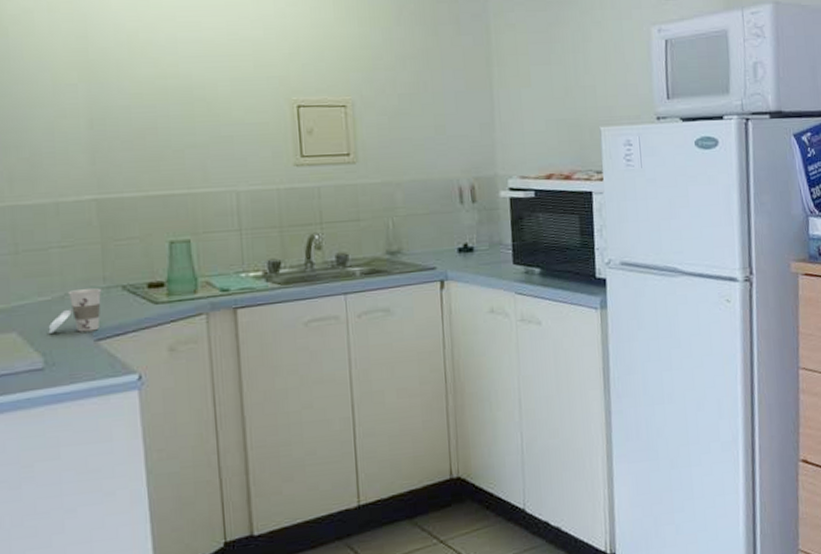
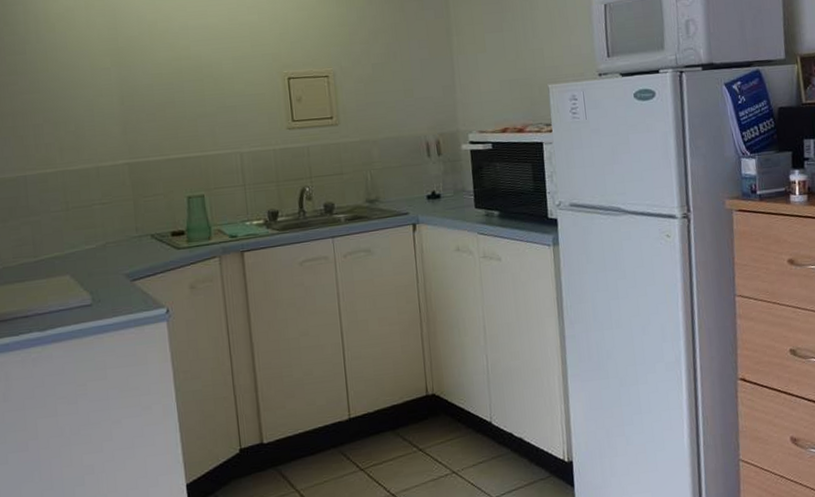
cup: present [48,288,102,333] -> none [94,237,135,275]

